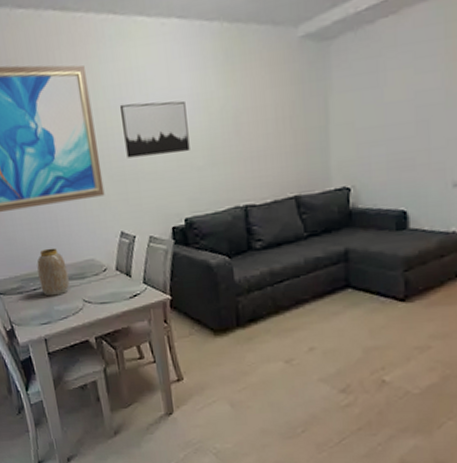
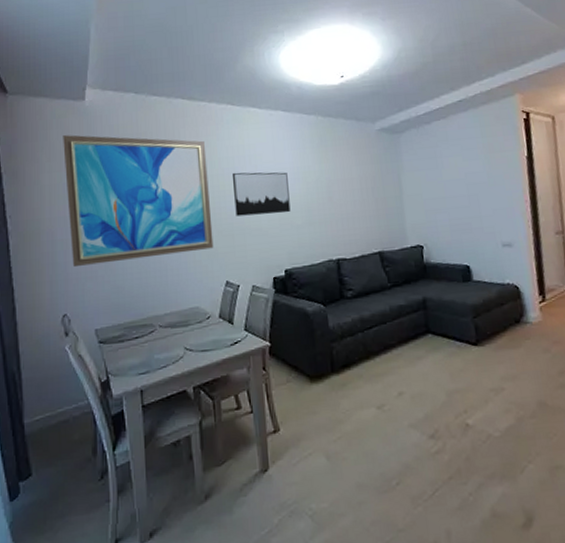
vase: present [36,248,70,297] -> none [142,296,172,345]

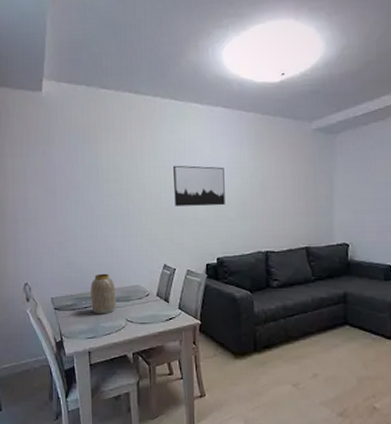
wall art: present [63,135,214,266] -> none [23,123,154,243]
vase: none [142,296,172,345] -> present [90,273,116,314]

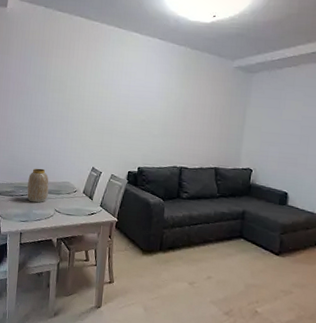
wall art: present [172,165,225,206] -> none [108,84,154,124]

